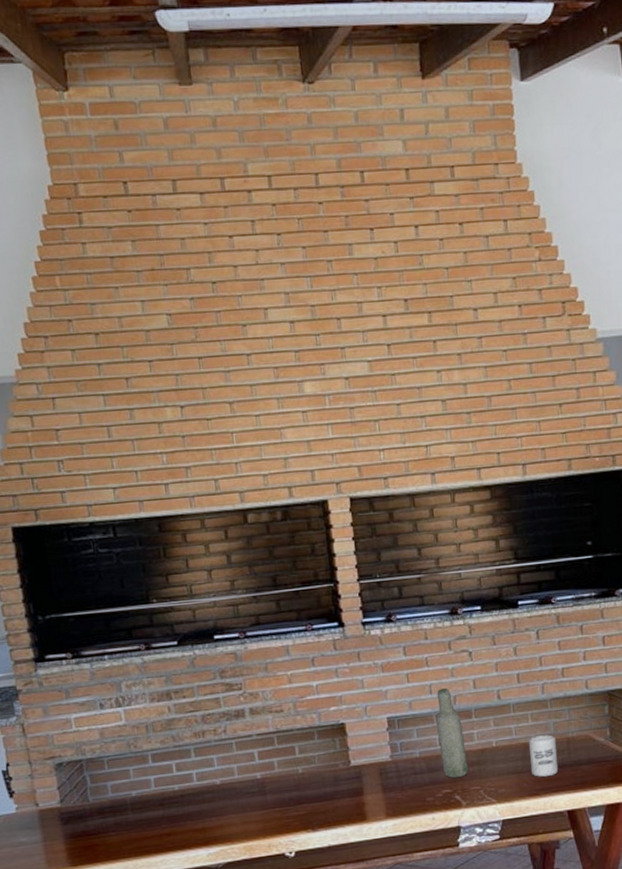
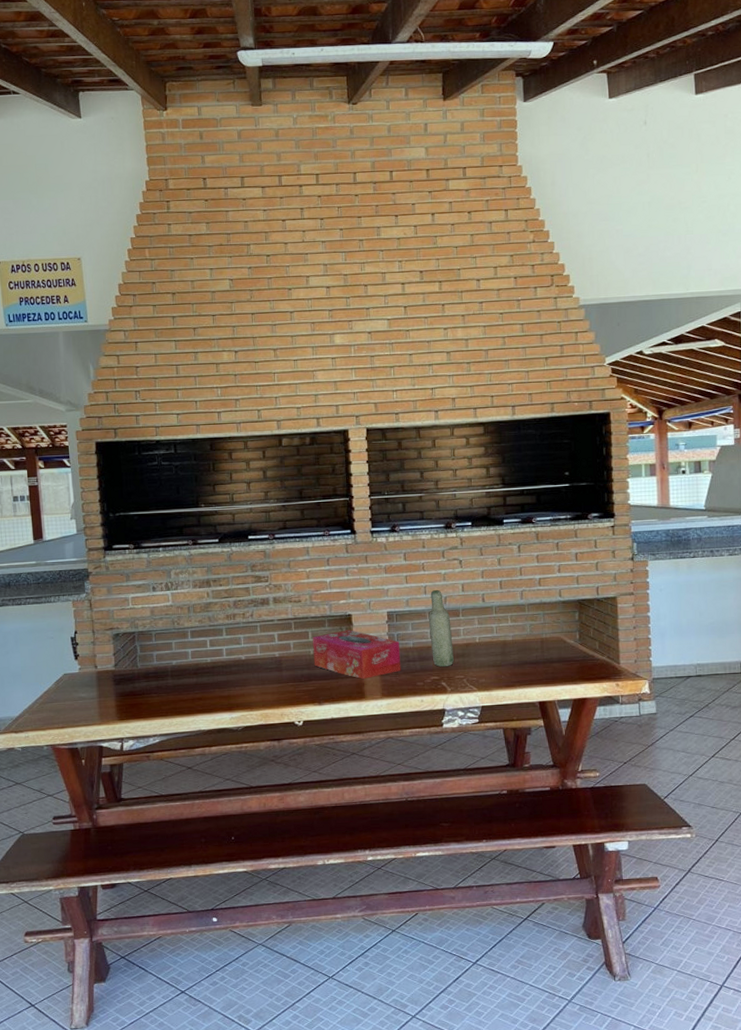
tissue box: none [300,741,407,798] -> present [313,630,401,679]
cup: present [528,735,559,778] -> none [507,635,533,672]

